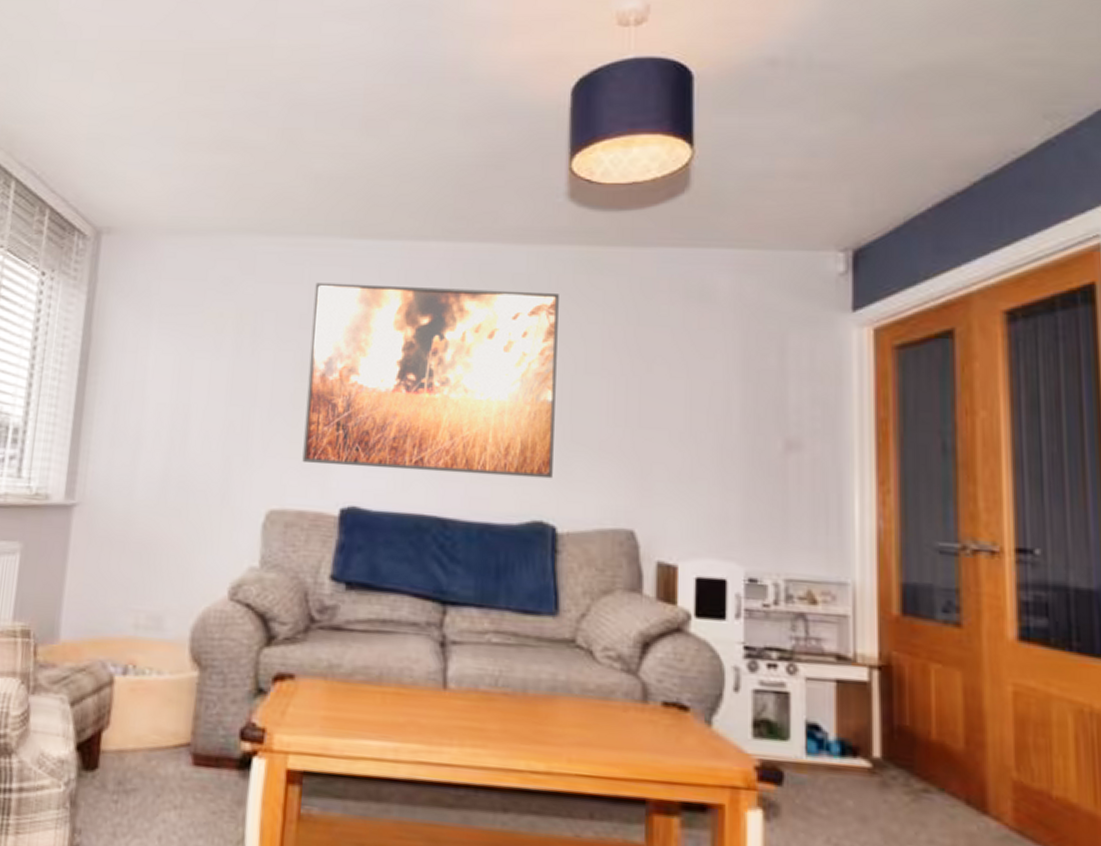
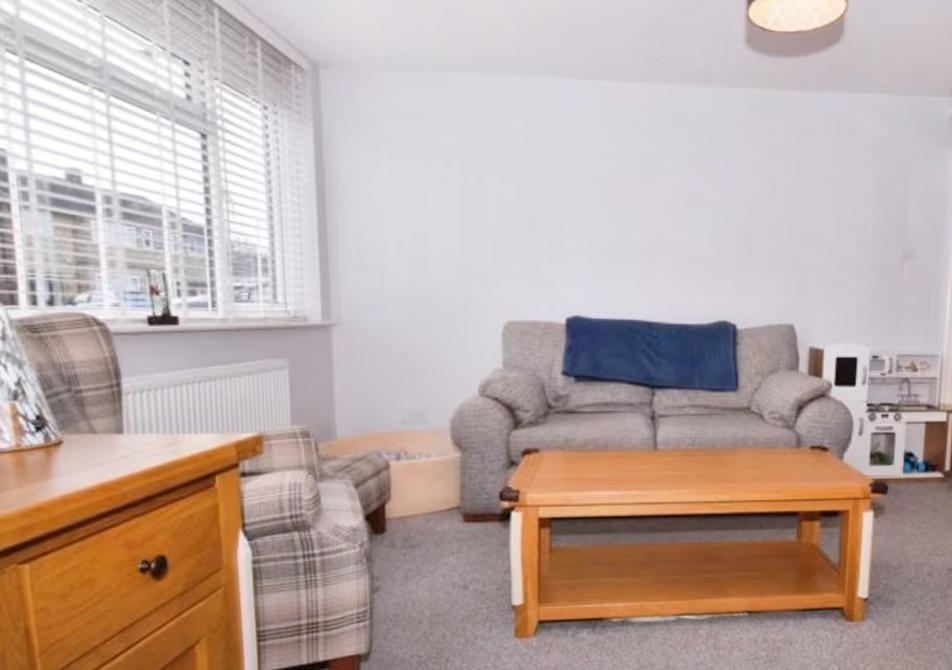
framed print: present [302,282,559,479] -> none [530,119,738,287]

